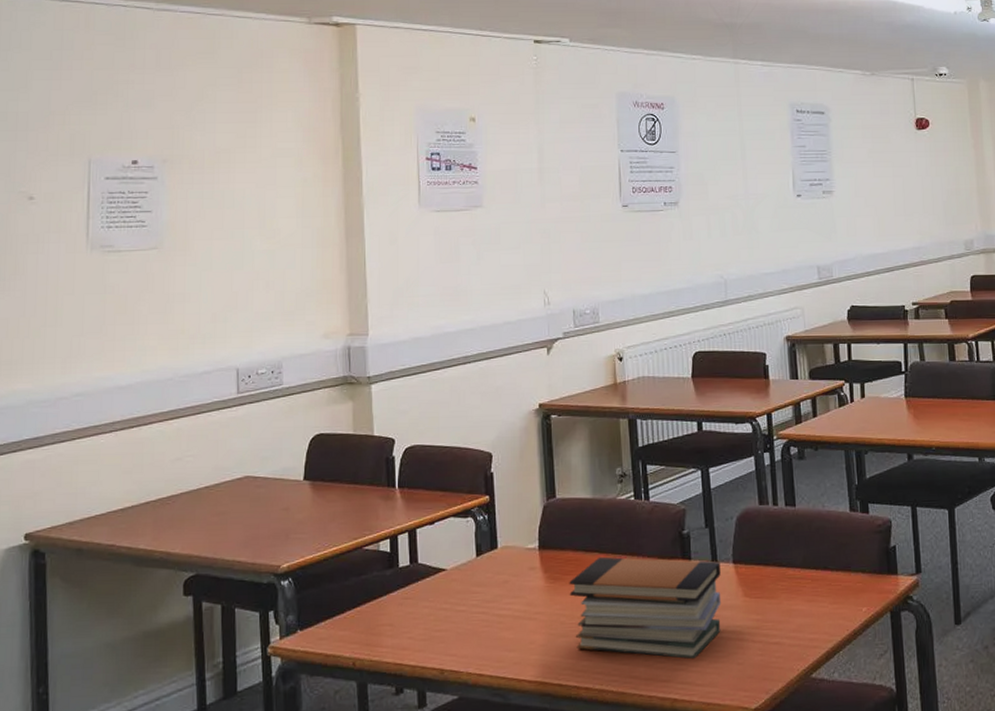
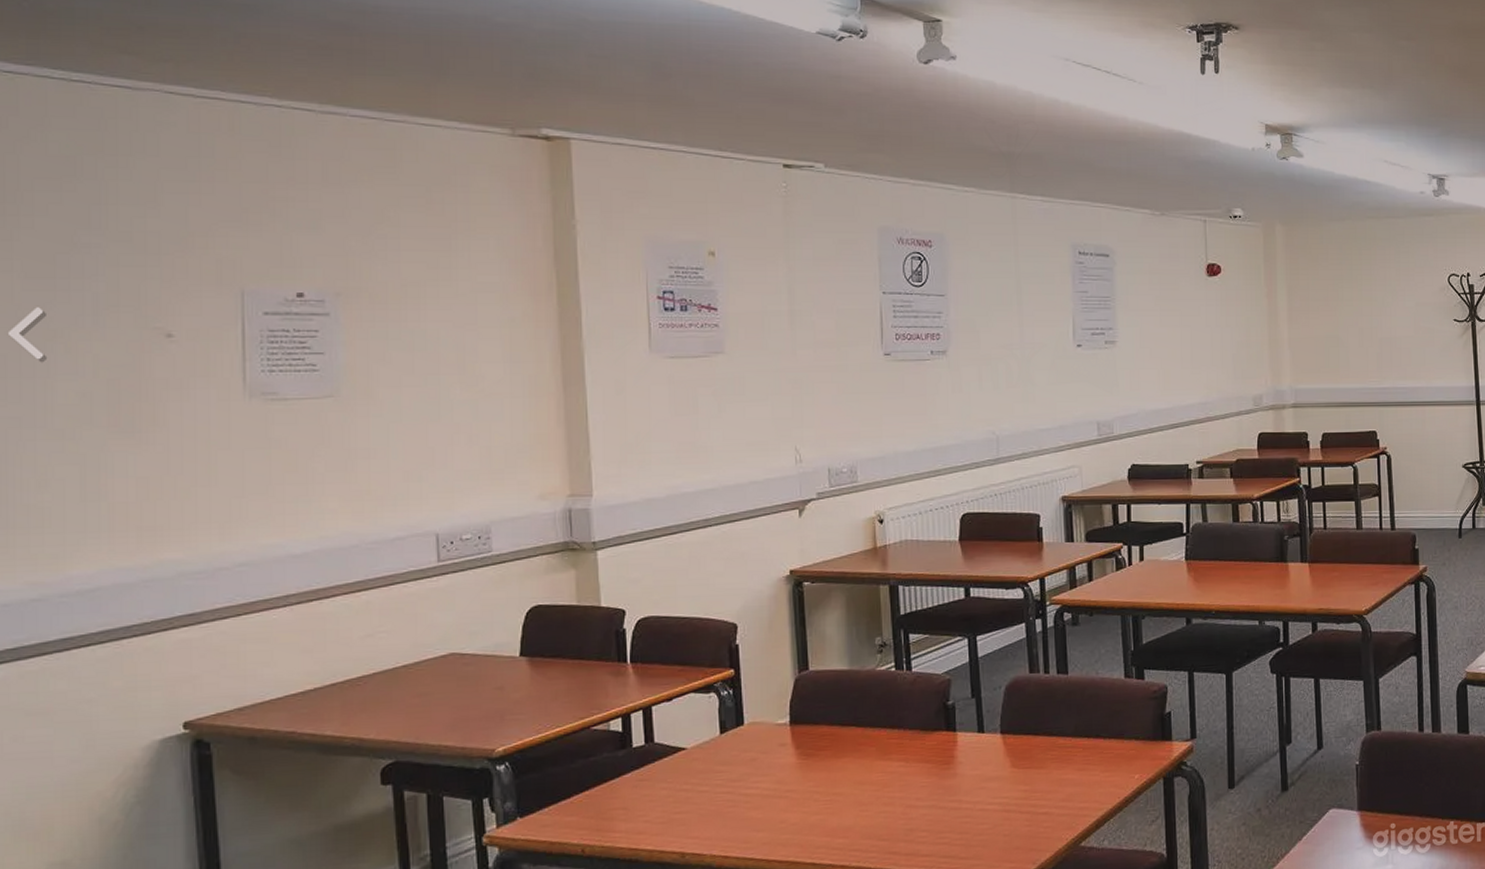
book stack: present [569,556,722,660] -> none [823,730,988,833]

